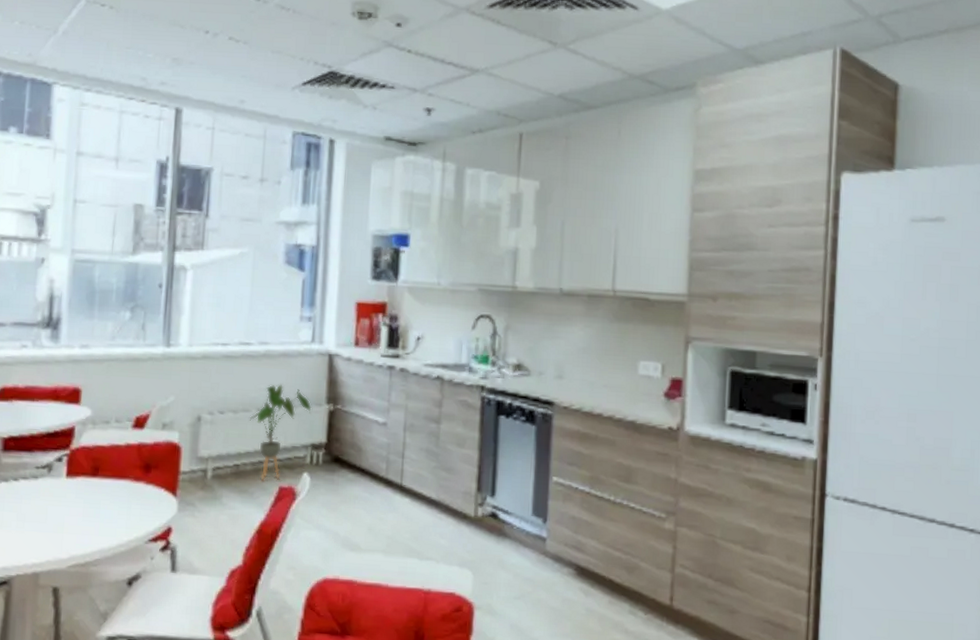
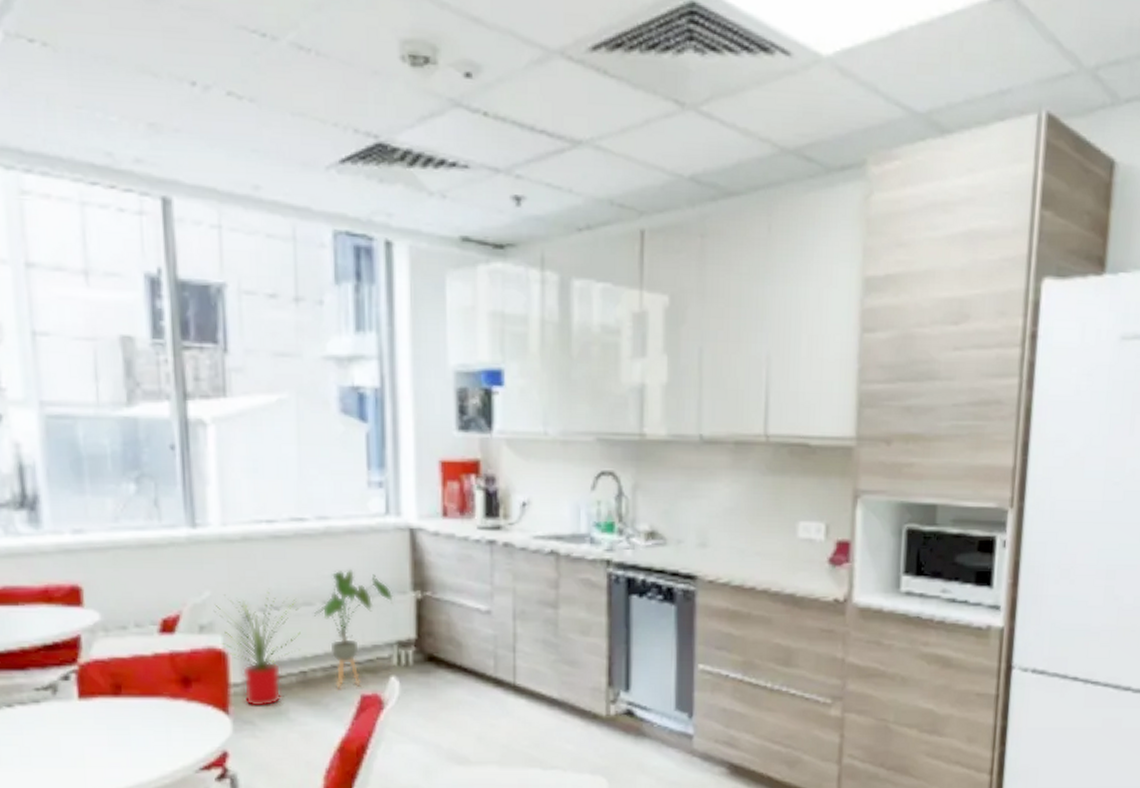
house plant: none [174,396,239,493] -> present [213,588,301,708]

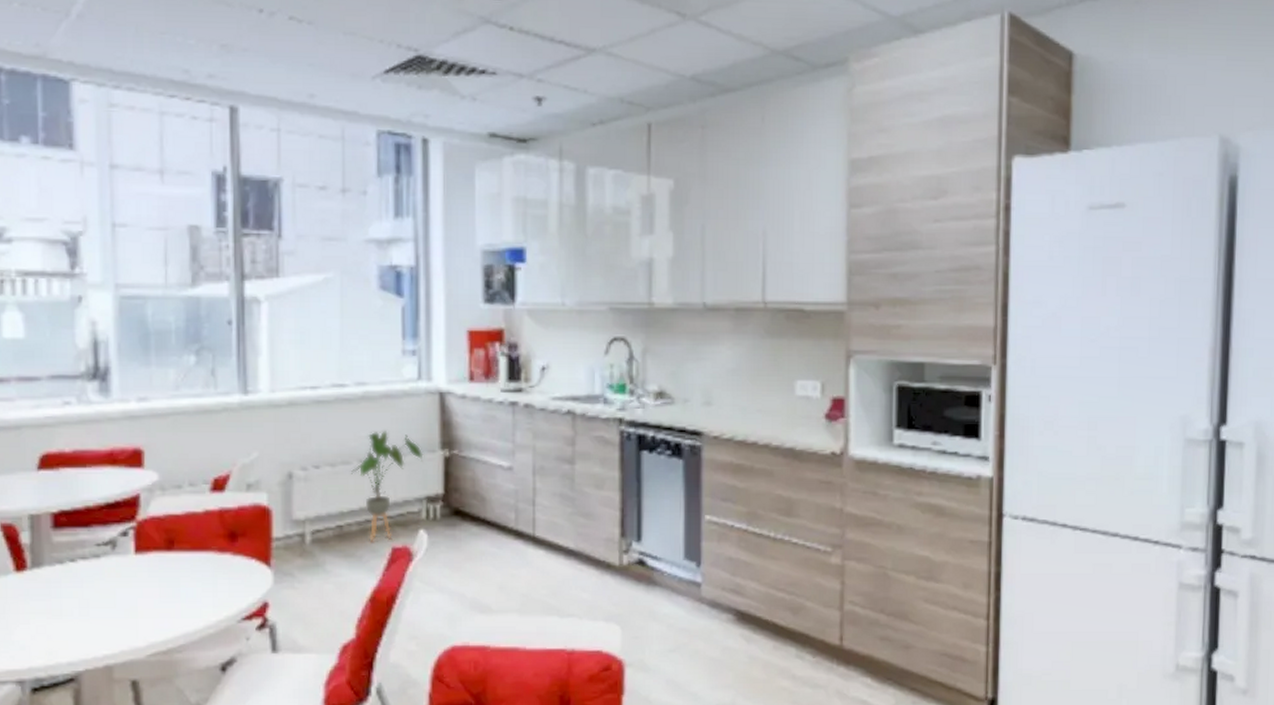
house plant: present [213,588,301,708] -> none [260,448,338,560]

